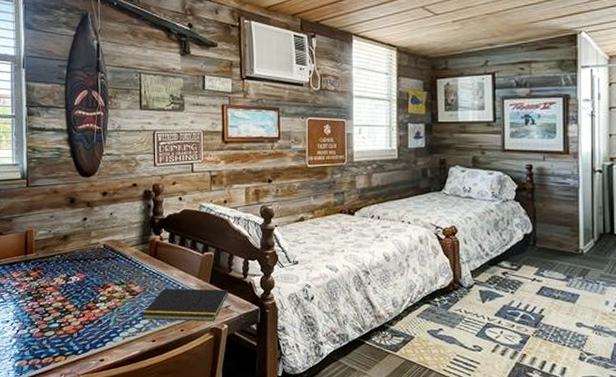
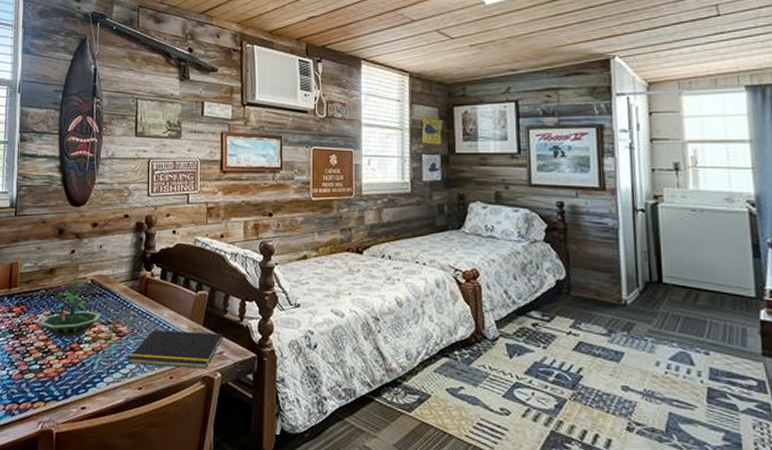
terrarium: none [55,241,115,298] -> present [38,275,101,338]

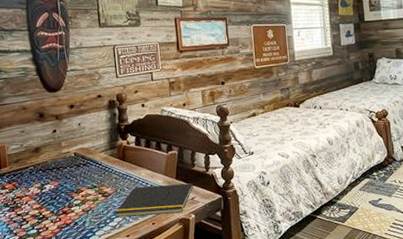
terrarium: present [38,275,101,338] -> none [30,150,87,204]

